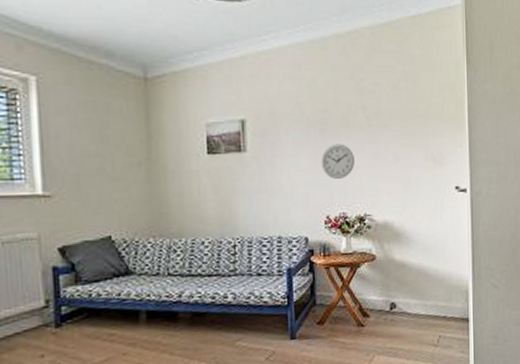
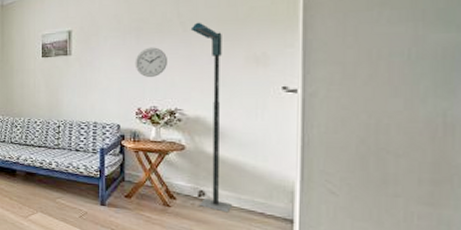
floor lamp: none [375,117,421,322] -> present [190,22,233,213]

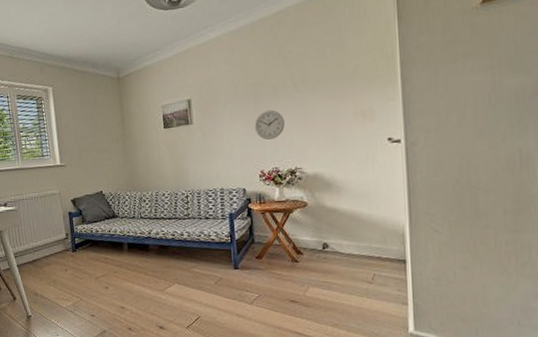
floor lamp: present [190,22,233,213] -> none [303,82,354,261]

